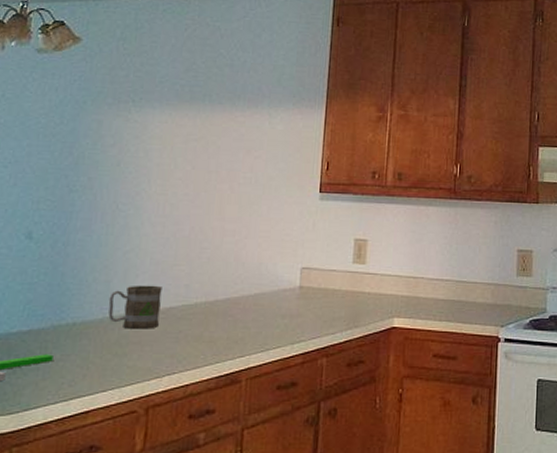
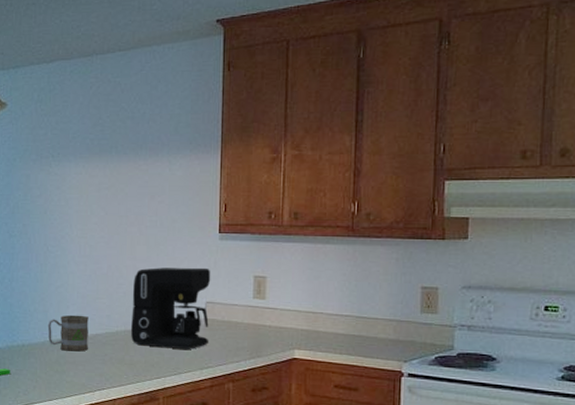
coffee maker: none [212,229,309,321] -> present [131,267,211,349]

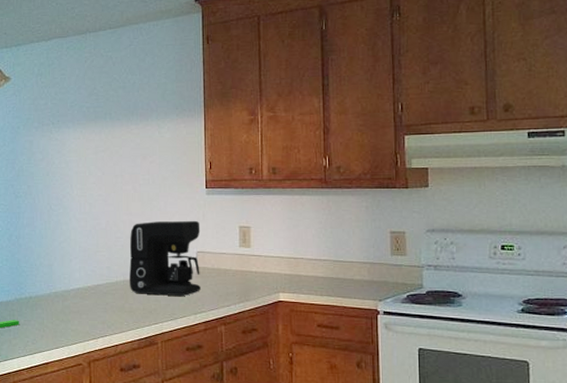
mug: present [47,314,89,352] -> none [52,267,90,302]

